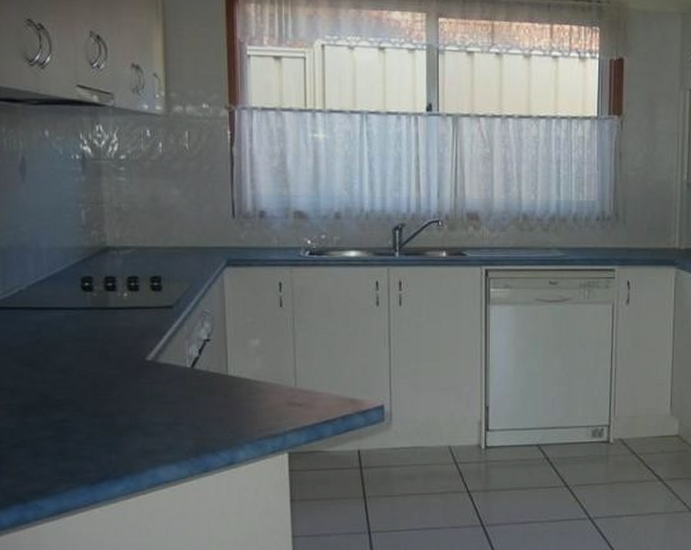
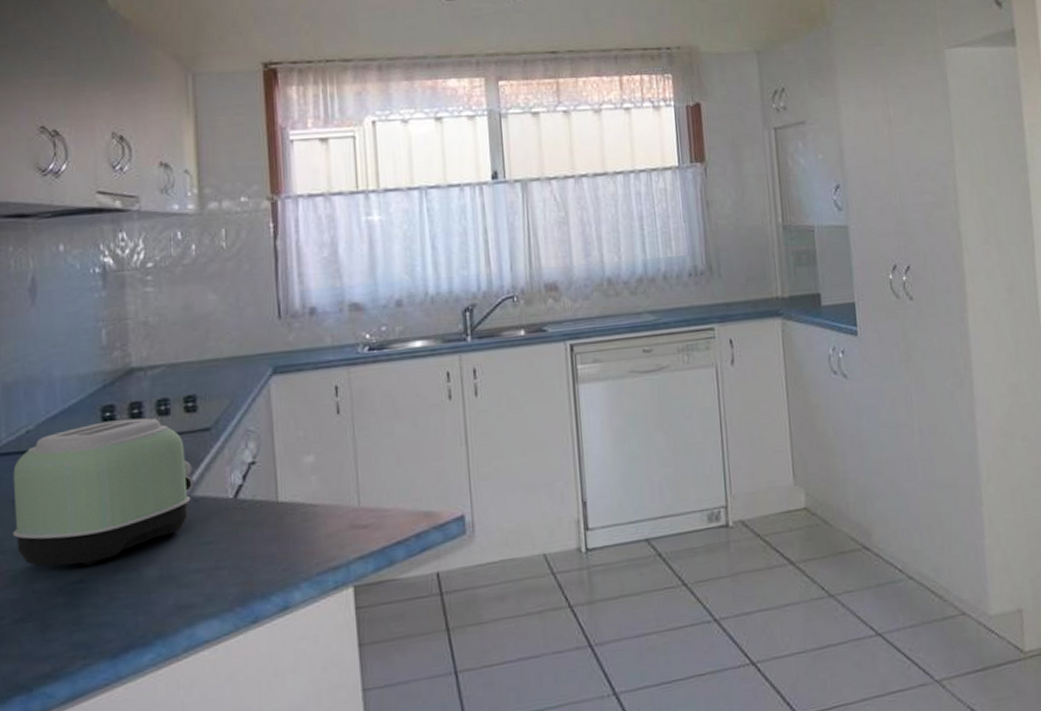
toaster: none [8,290,158,408] -> present [12,418,194,567]

